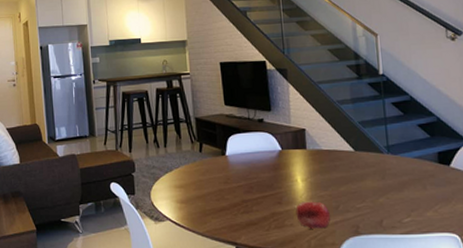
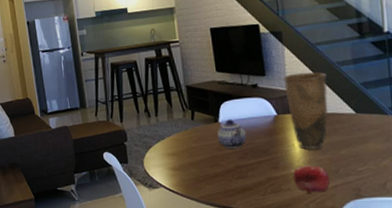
teapot: none [224,153,252,182] -> present [217,119,247,149]
vase: none [287,109,329,187] -> present [282,72,328,151]

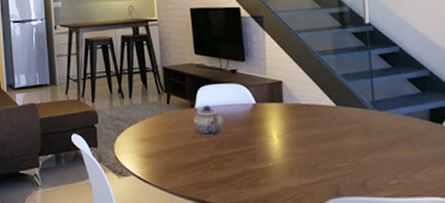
vase: present [282,72,328,151] -> none [262,60,308,143]
fruit: present [293,165,331,193] -> none [270,159,309,189]

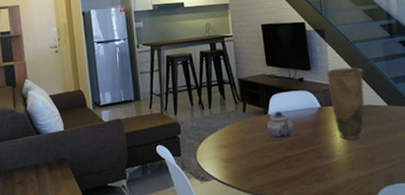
vase: none [262,60,308,143] -> present [325,67,365,140]

